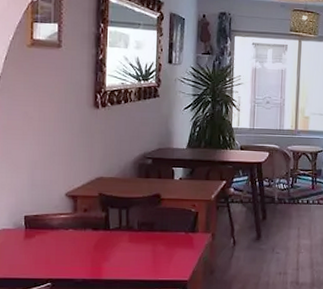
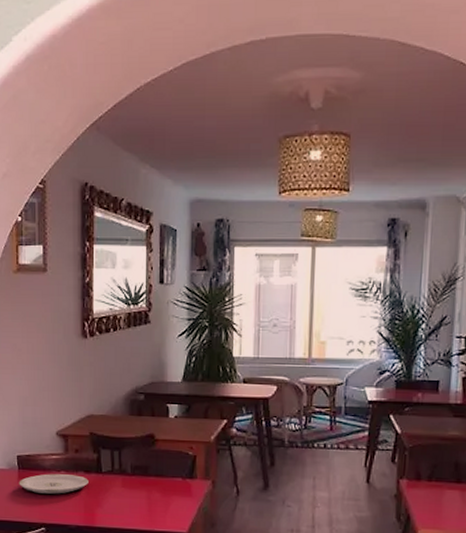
plate: none [25,232,96,251] -> present [19,474,89,494]

